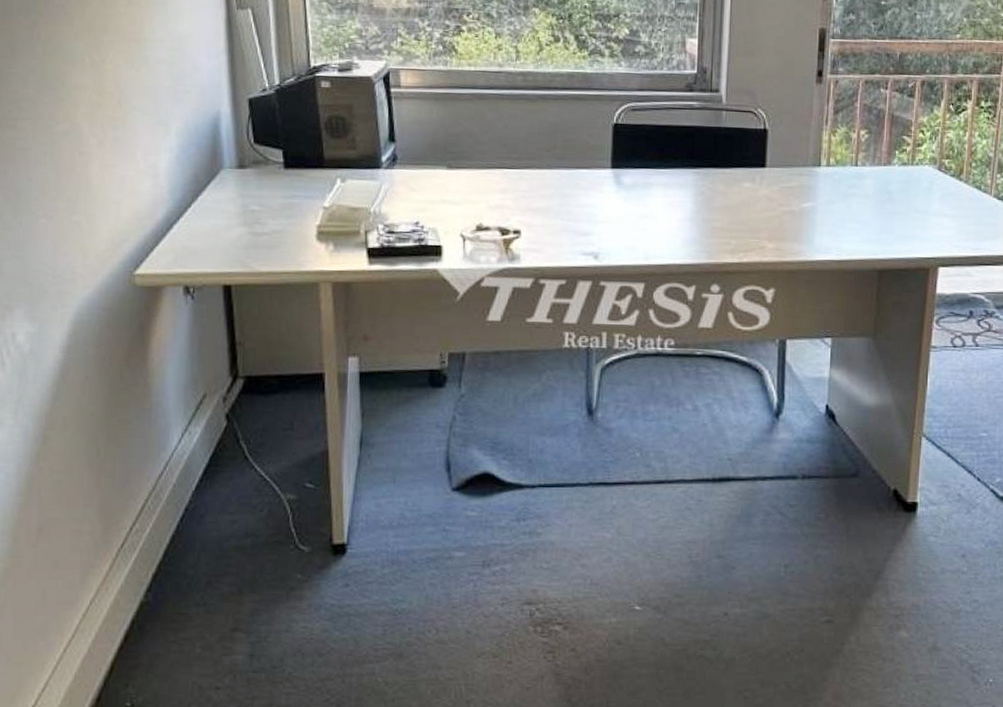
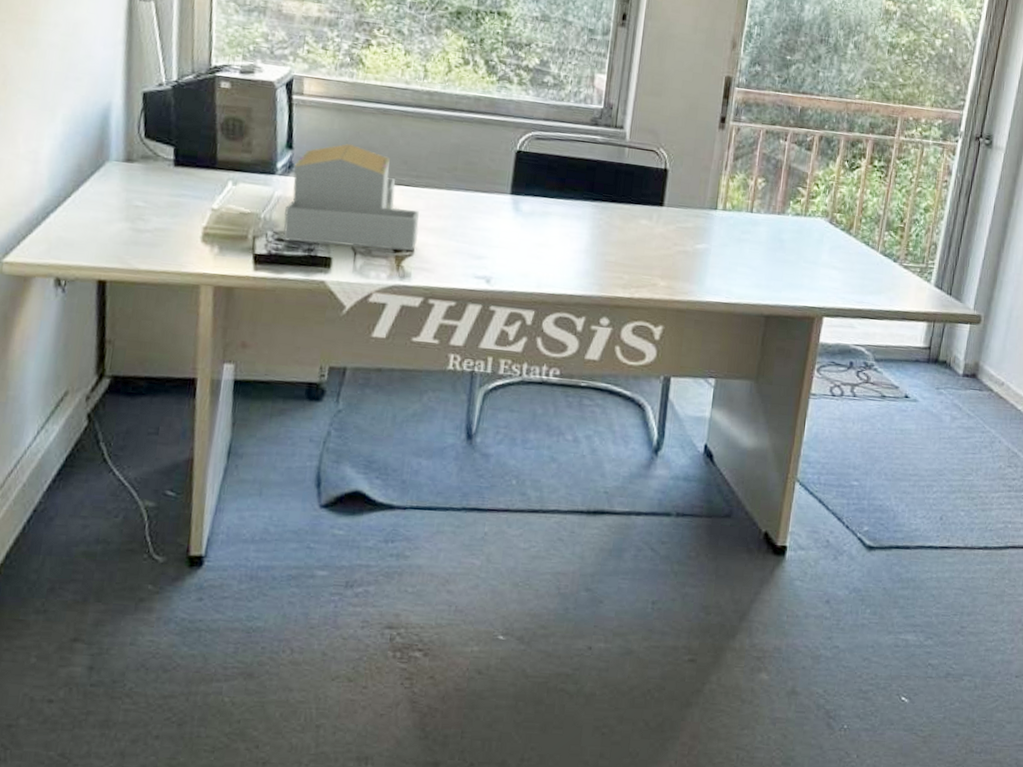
architectural model: none [393,132,524,234] -> present [283,144,419,251]

